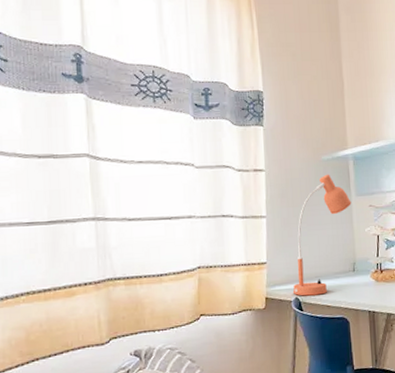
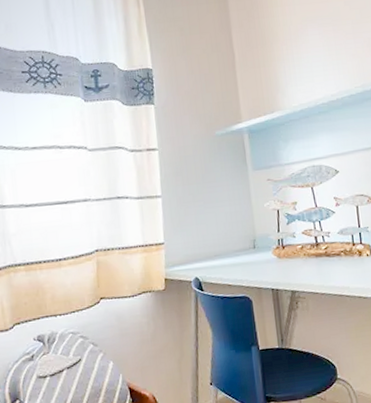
desk lamp: present [292,174,352,296] -> none [192,149,249,276]

